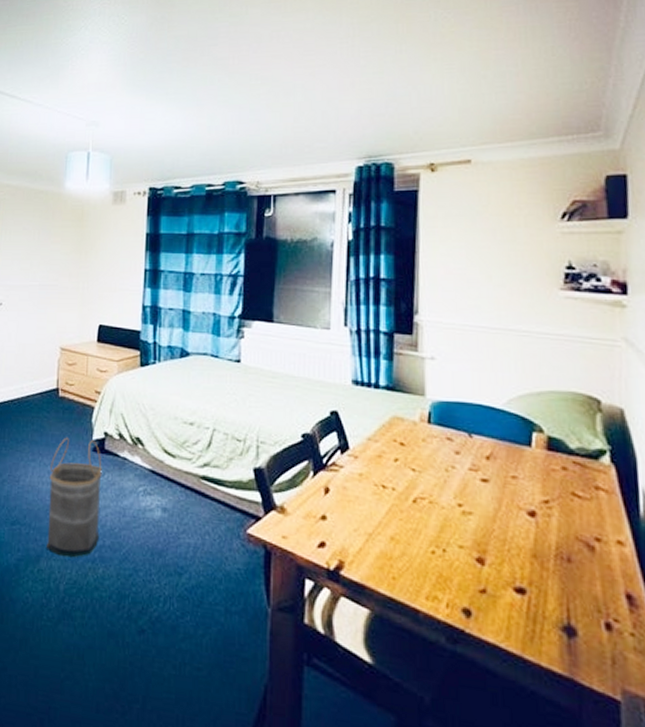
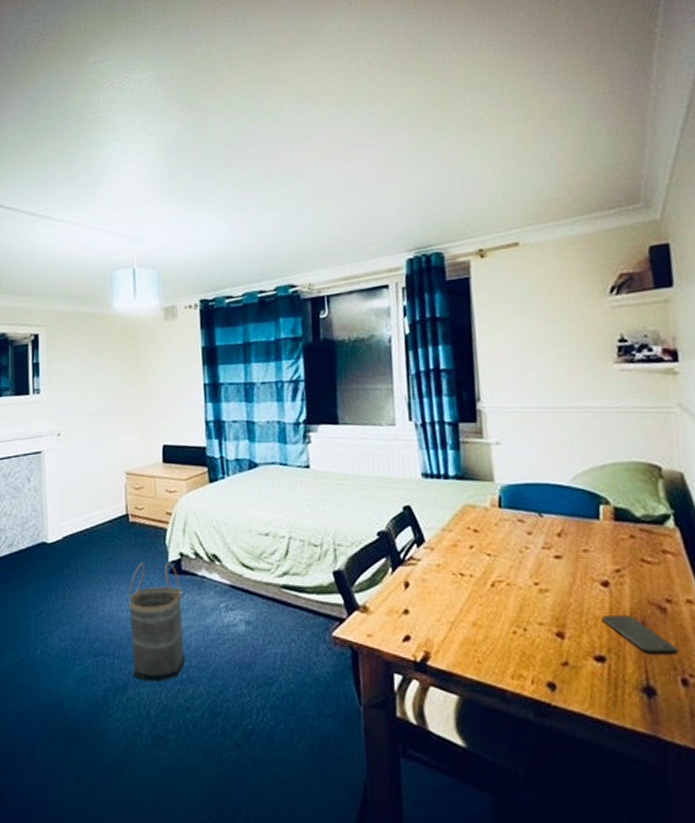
smartphone: none [525,546,605,595] -> present [601,615,679,654]

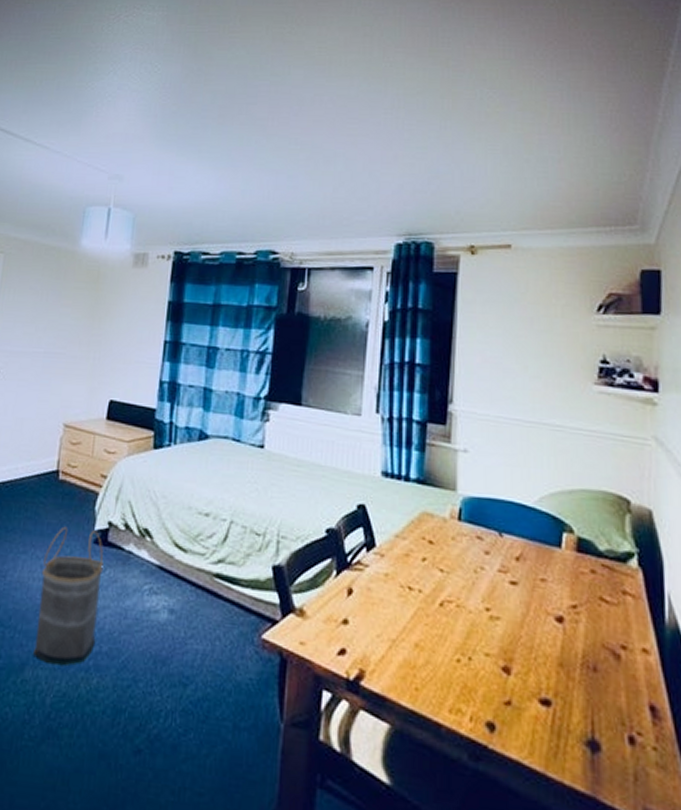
smartphone: present [601,615,679,654] -> none [552,654,629,707]

